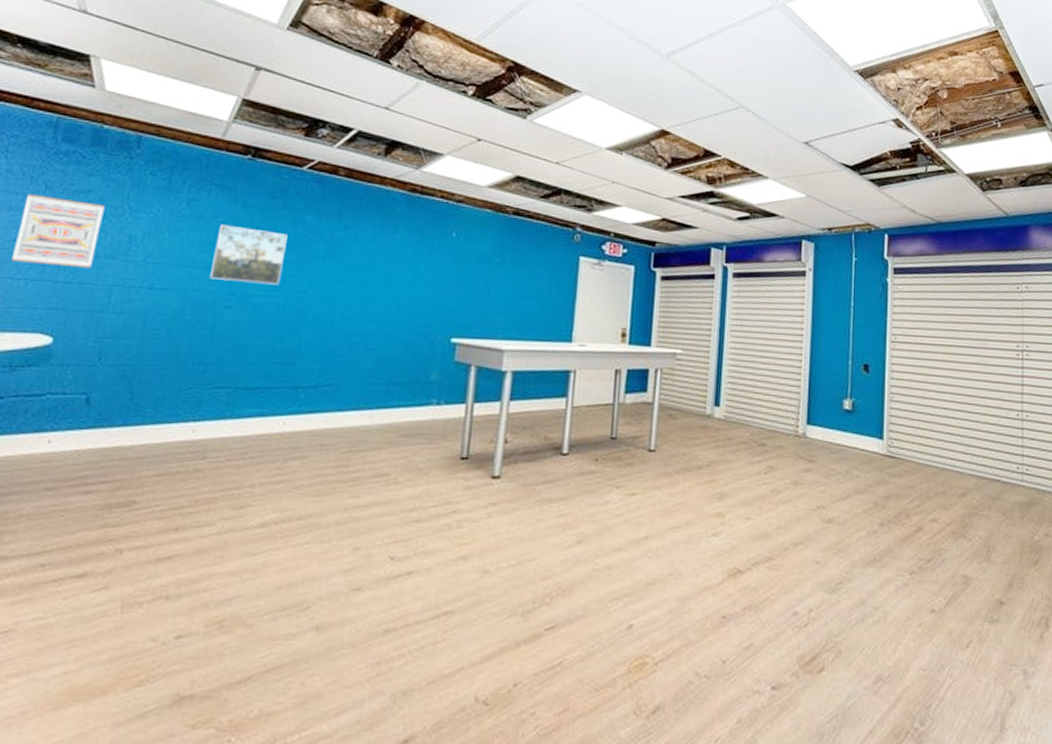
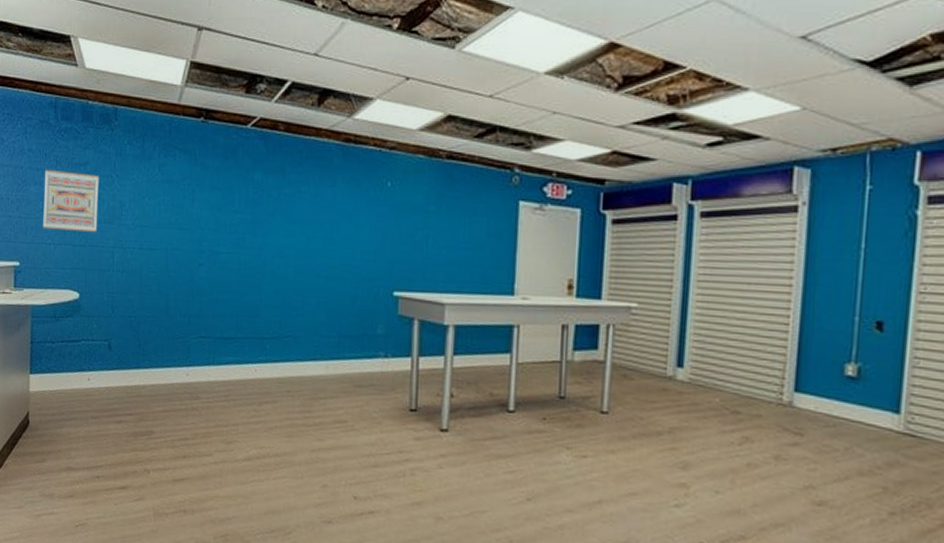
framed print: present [210,224,288,285] -> none [184,187,241,243]

